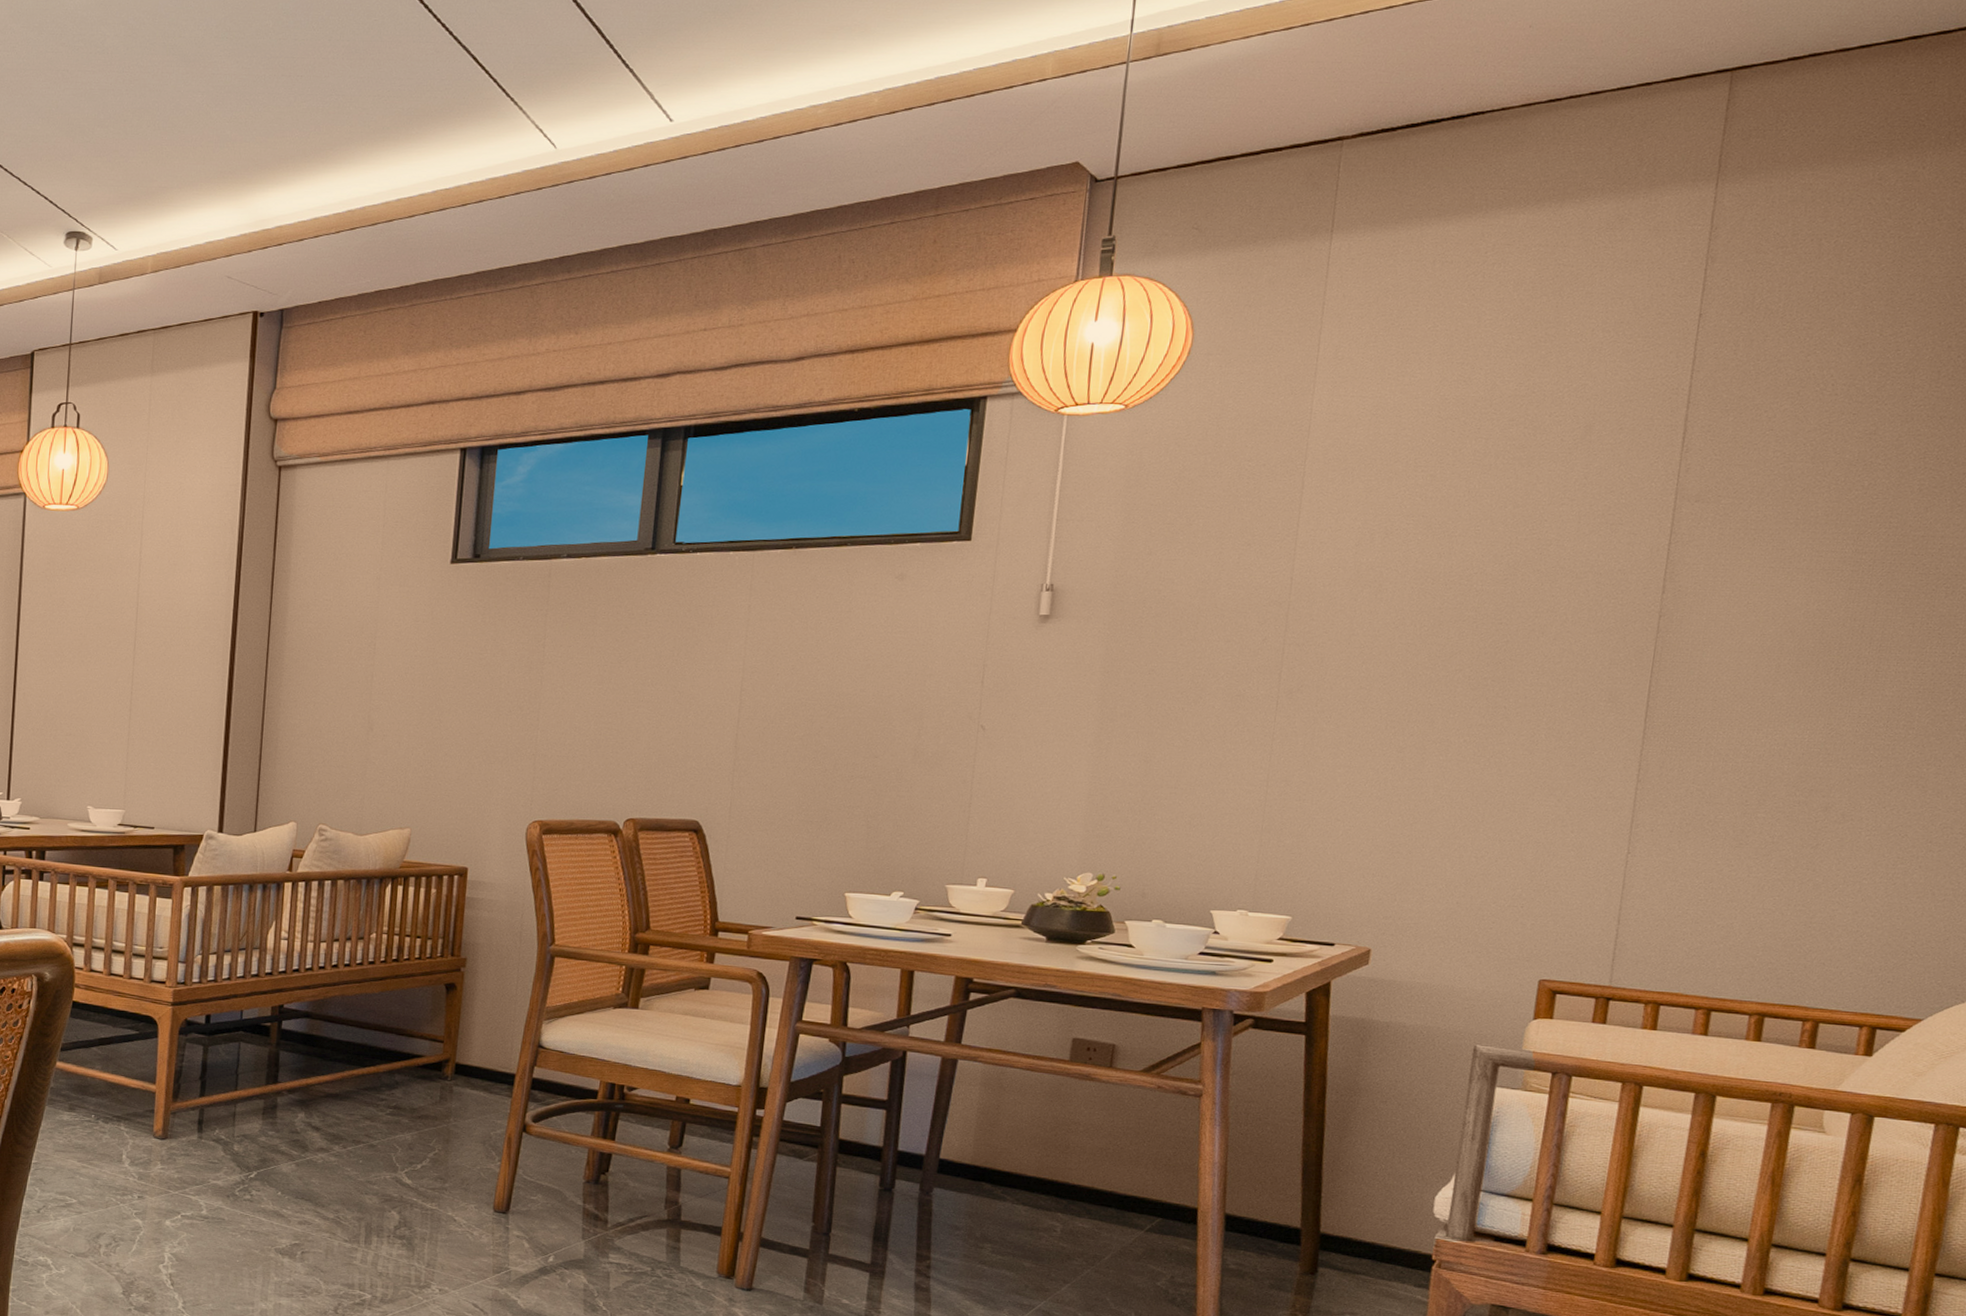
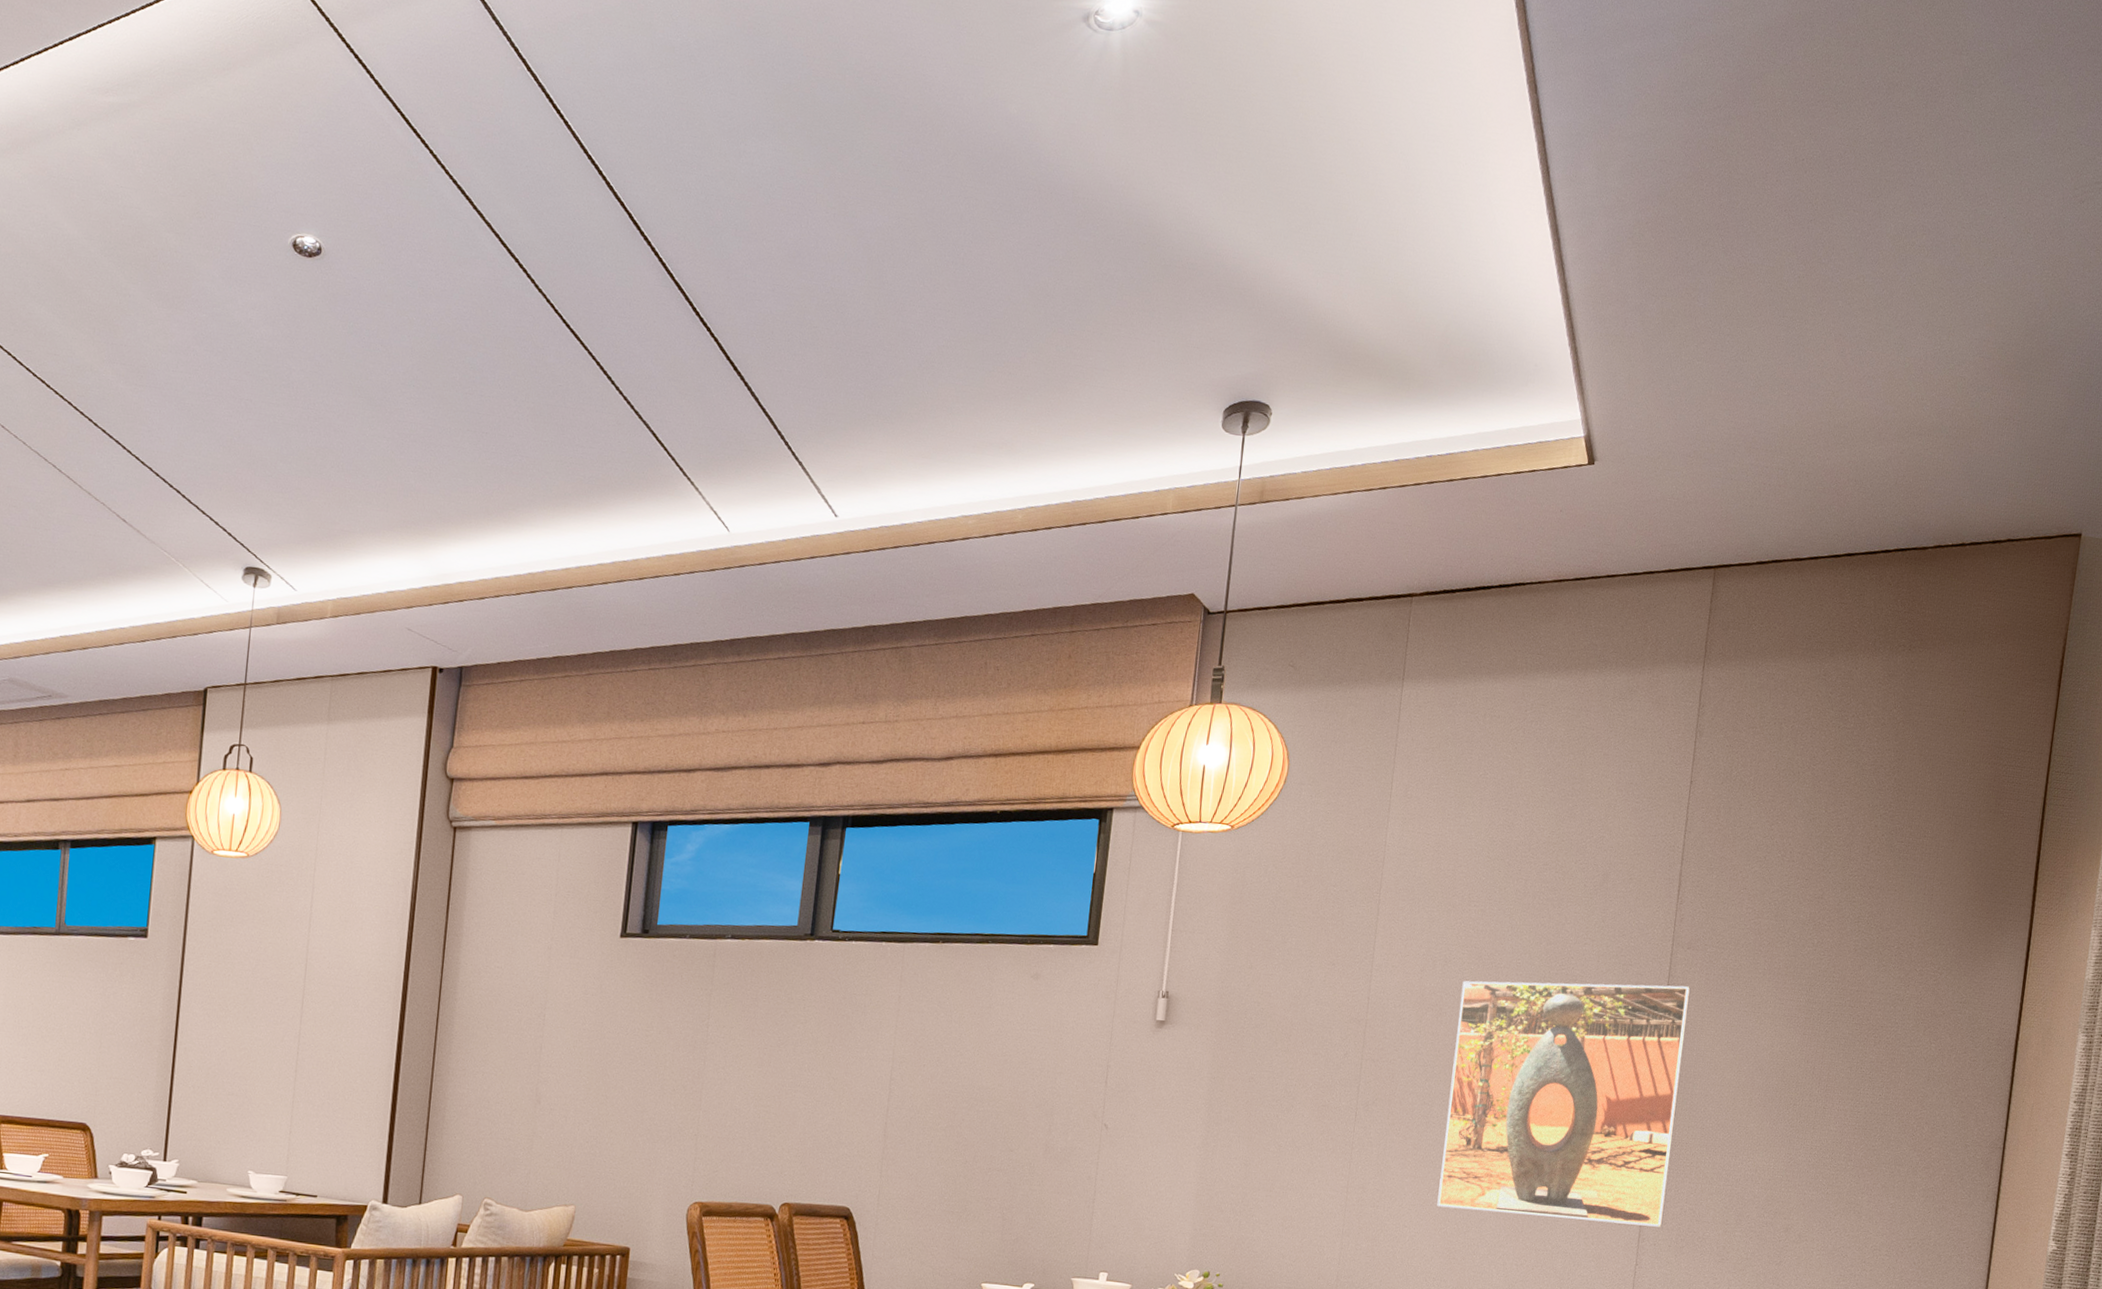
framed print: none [1377,543,1700,811] -> present [1437,980,1691,1227]

